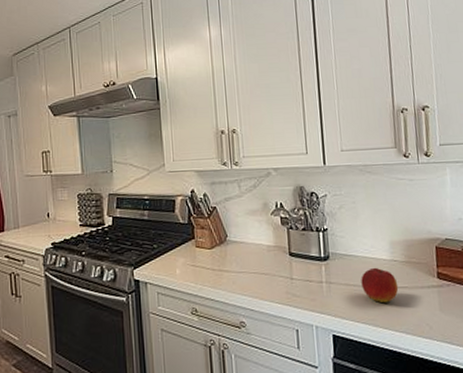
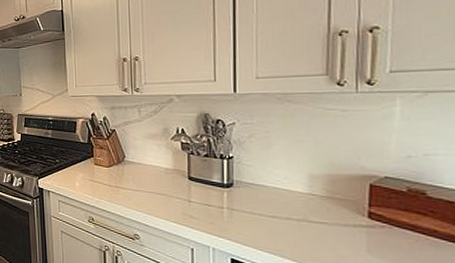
apple: present [361,267,399,302] -> none [269,199,315,235]

